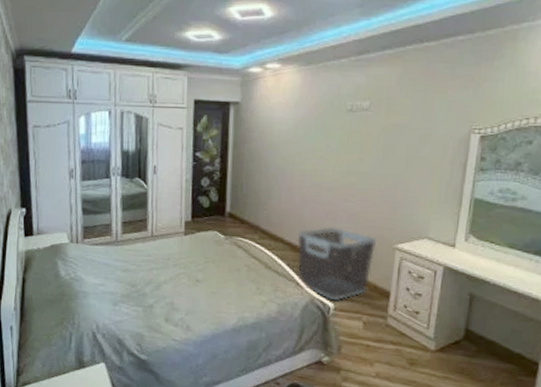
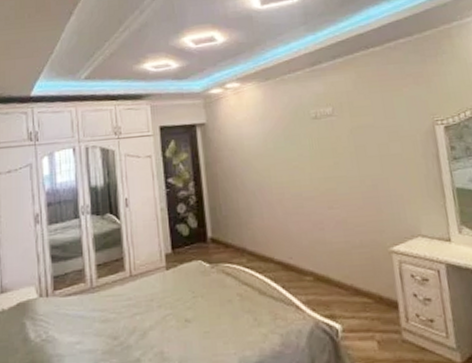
clothes hamper: present [297,227,376,301] -> none [288,237,373,322]

